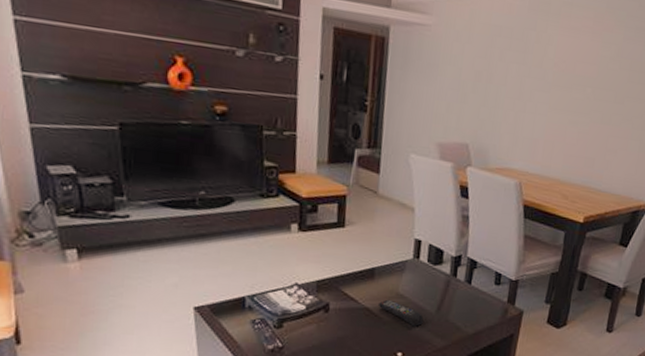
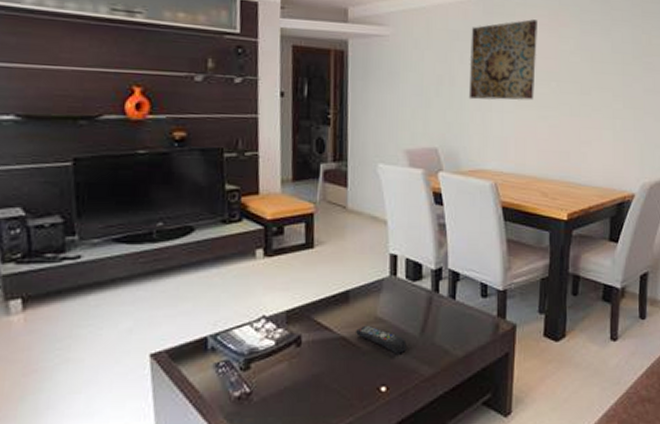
wall art: none [504,20,582,105] -> present [468,19,537,101]

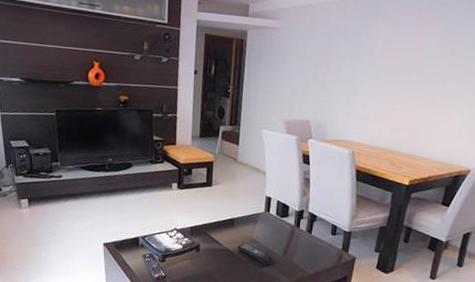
wall art: present [468,19,537,101] -> none [339,17,407,87]

